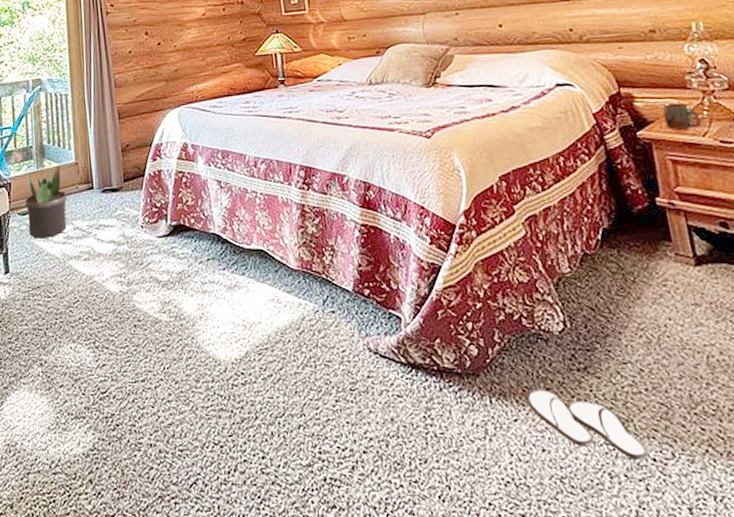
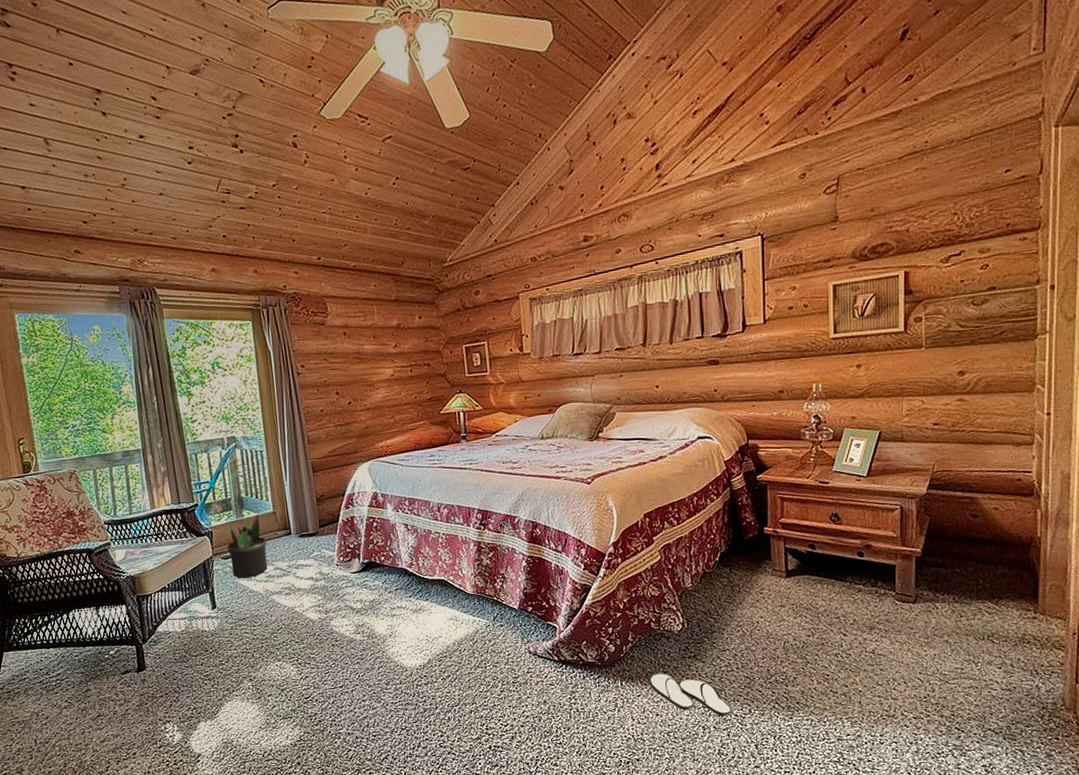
mug: present [662,103,702,130] -> none [780,451,808,474]

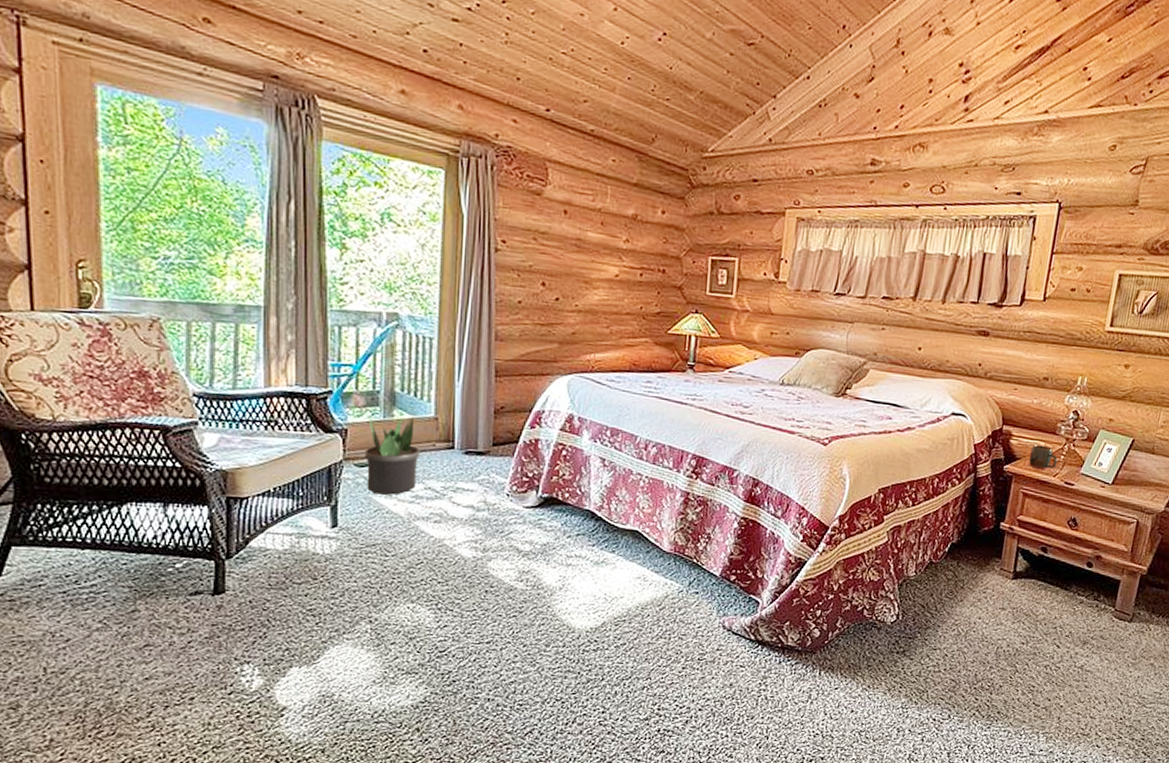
slippers: present [649,673,734,716] -> none [849,666,933,720]
mug: none [780,451,808,474] -> present [1029,445,1058,470]

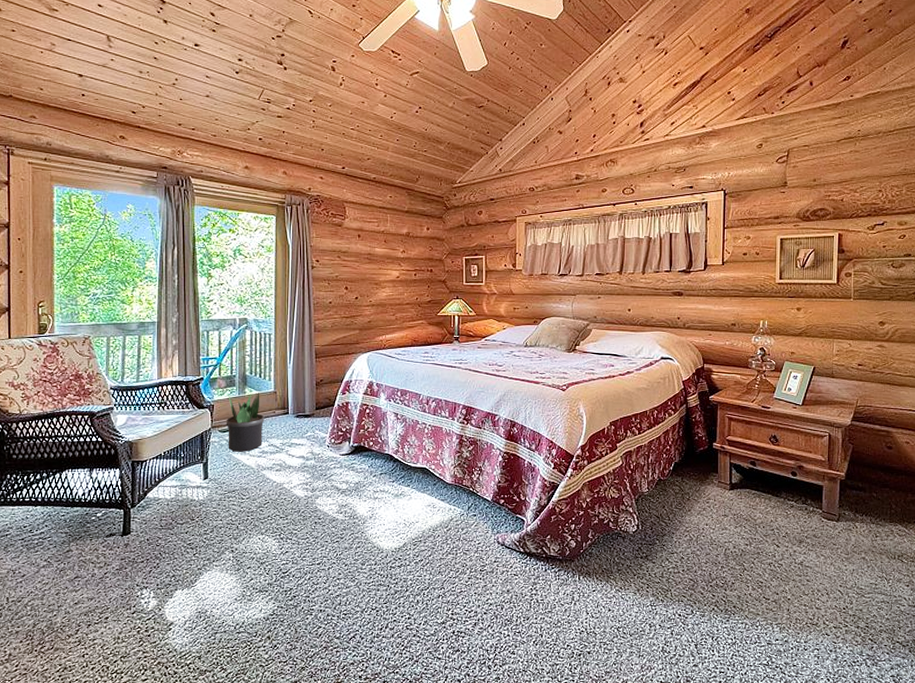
mug: present [1029,445,1058,470] -> none [730,378,753,397]

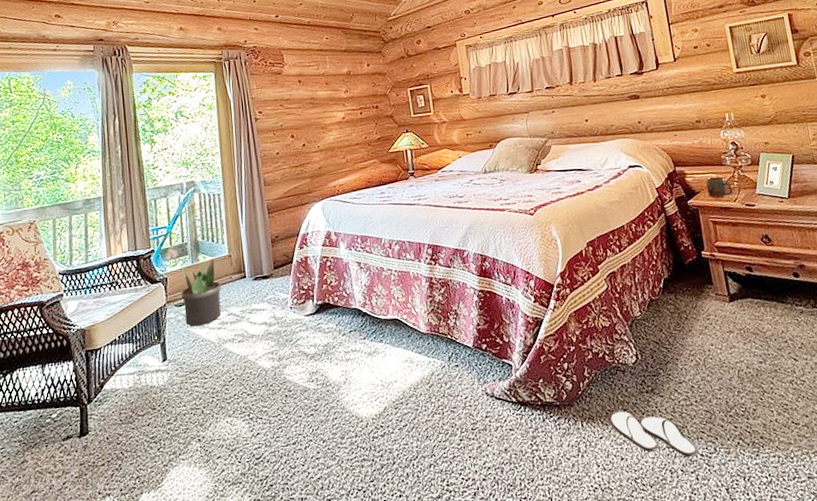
slippers: none [604,571,678,615] -> present [609,411,699,457]
mug: none [730,378,753,397] -> present [706,176,734,198]

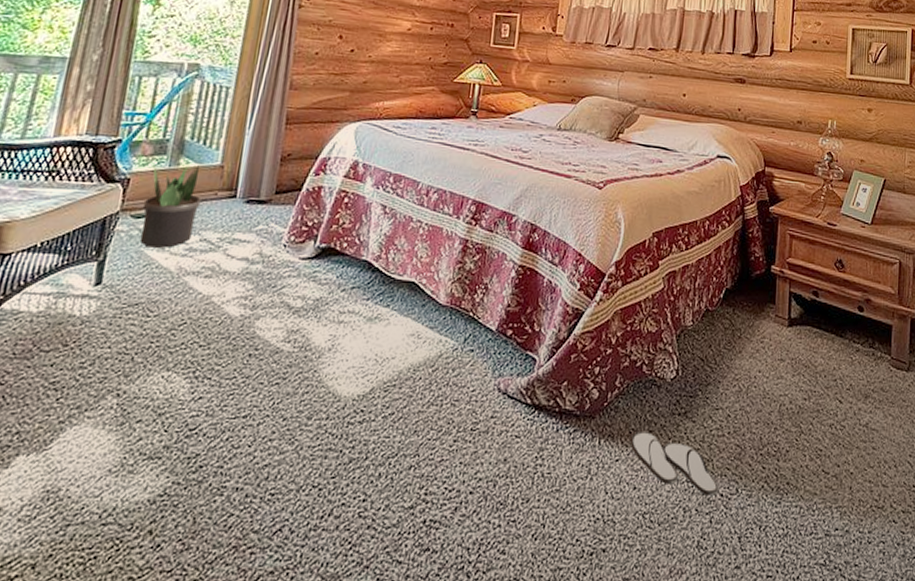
mug: present [706,176,734,198] -> none [792,186,819,210]

